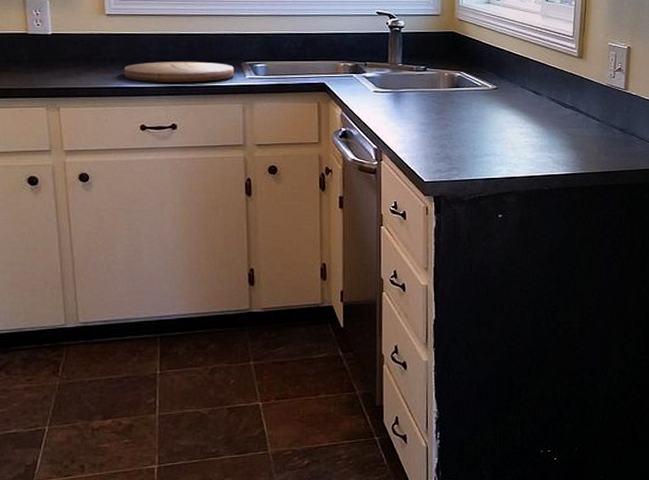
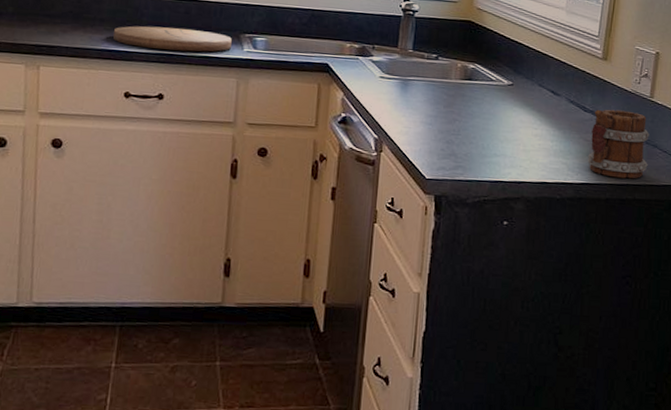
mug: none [571,103,627,166] -> present [587,109,650,179]

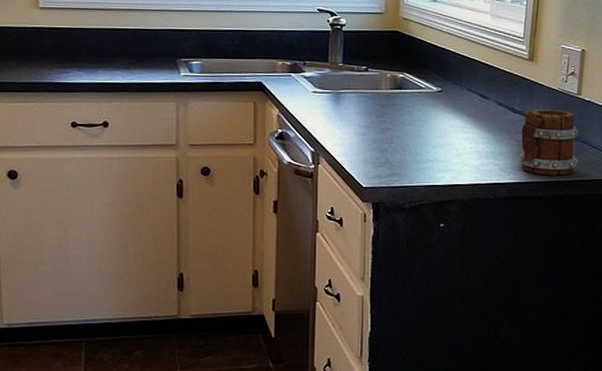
cutting board: present [113,26,232,52] -> none [57,57,168,79]

